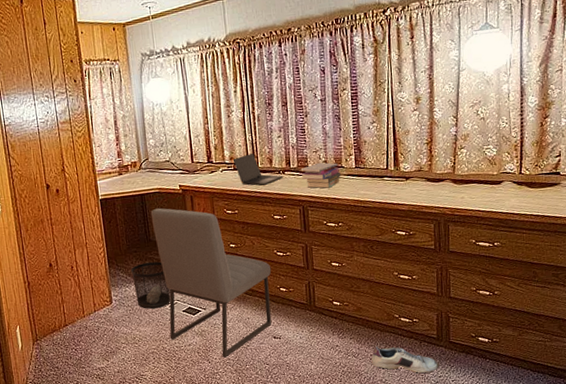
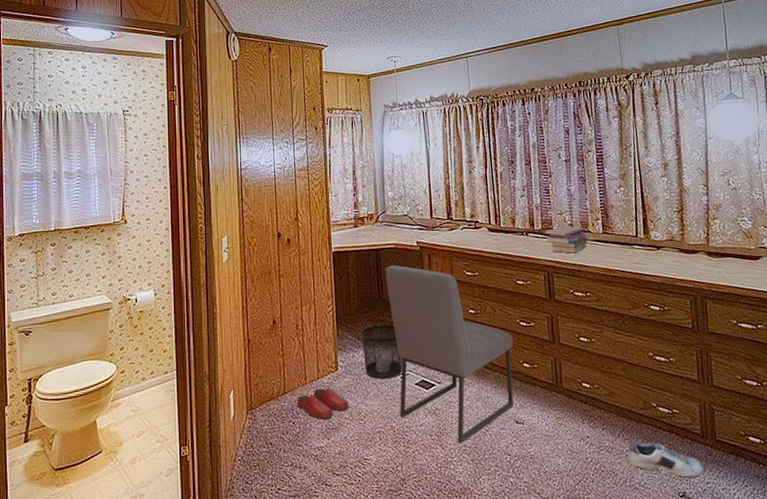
slippers: none [77,318,125,346] -> present [297,387,349,420]
laptop: present [232,153,284,186] -> none [473,212,527,247]

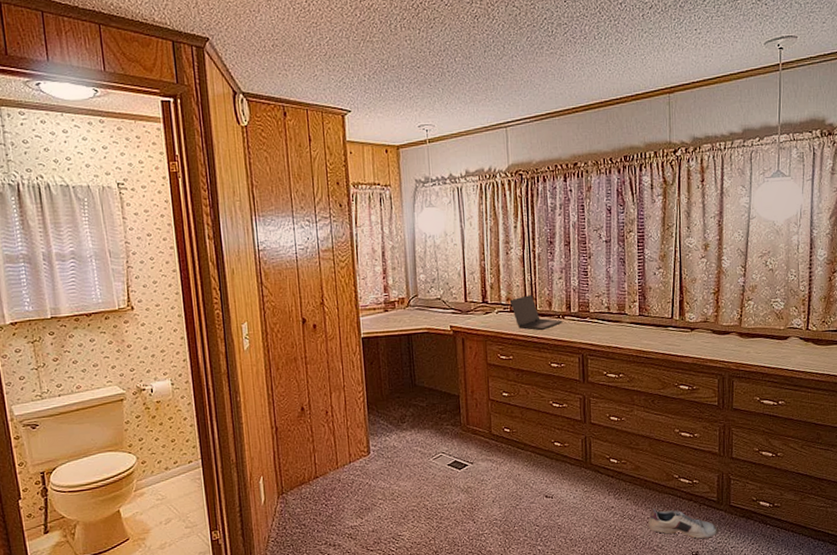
slippers: present [297,387,349,420] -> none [329,470,382,501]
waste bin: present [360,325,403,379] -> none [392,409,435,461]
chair: present [385,265,514,444] -> none [417,350,546,518]
laptop: none [473,212,527,247] -> present [509,295,563,330]
books: present [545,225,588,254] -> none [581,308,624,336]

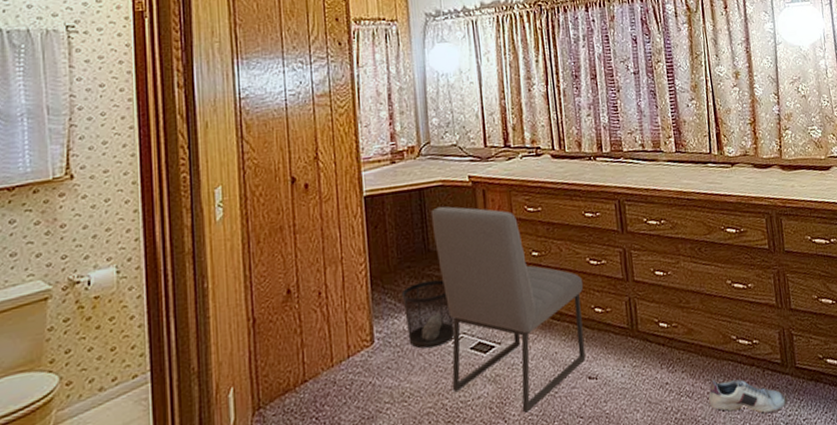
waste bin: none [392,409,435,461] -> present [401,279,455,349]
chair: none [417,350,546,518] -> present [431,206,586,413]
laptop: present [509,295,563,330] -> none [534,135,595,175]

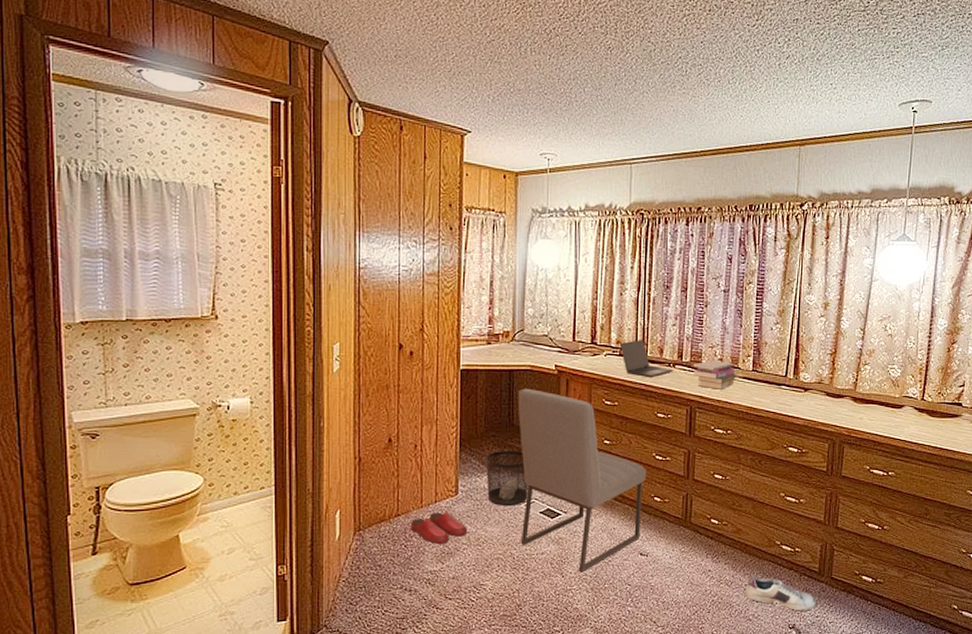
slippers: none [321,366,390,409] -> present [411,512,468,544]
laptop: none [534,135,595,175] -> present [619,340,673,377]
books: none [614,146,660,178] -> present [693,359,736,389]

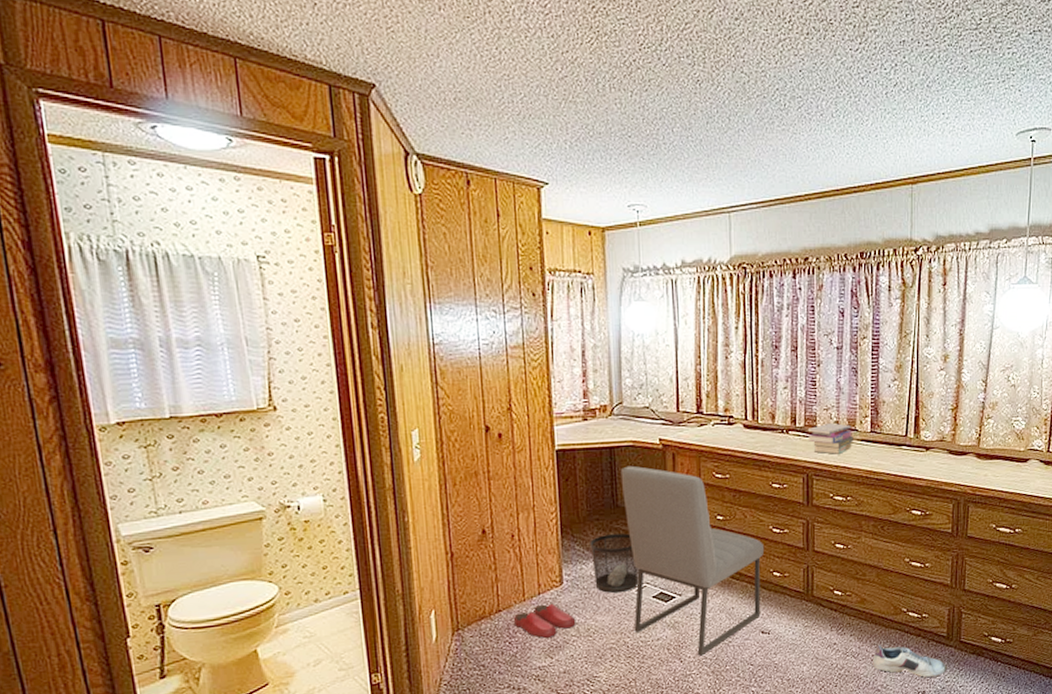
laptop: present [619,340,673,377] -> none [727,406,787,446]

